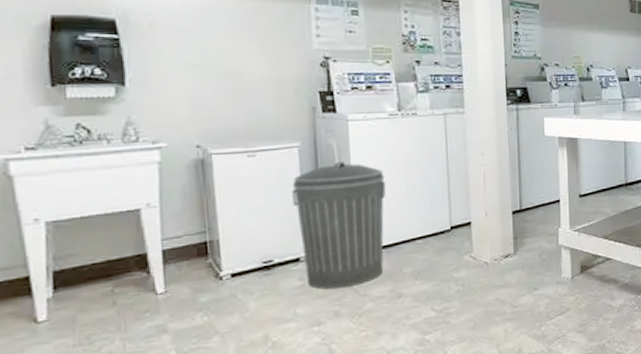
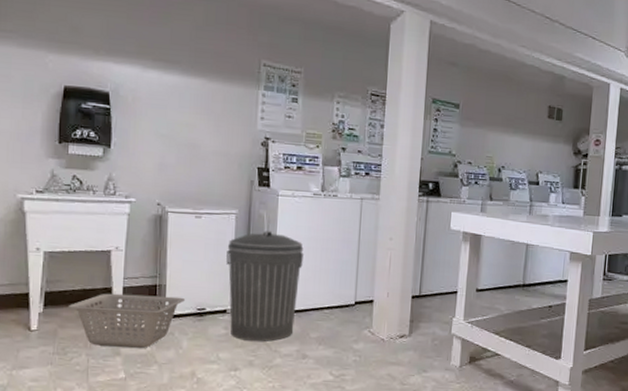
laundry basket: none [87,251,247,327] -> present [67,293,186,348]

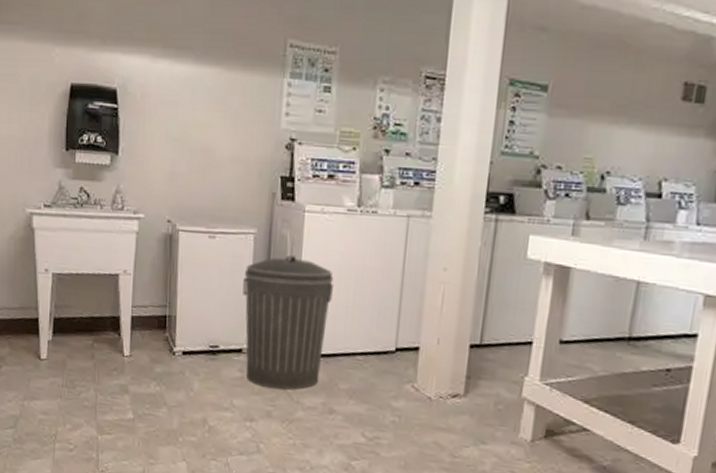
laundry basket: present [67,293,186,348] -> none [76,322,197,387]

